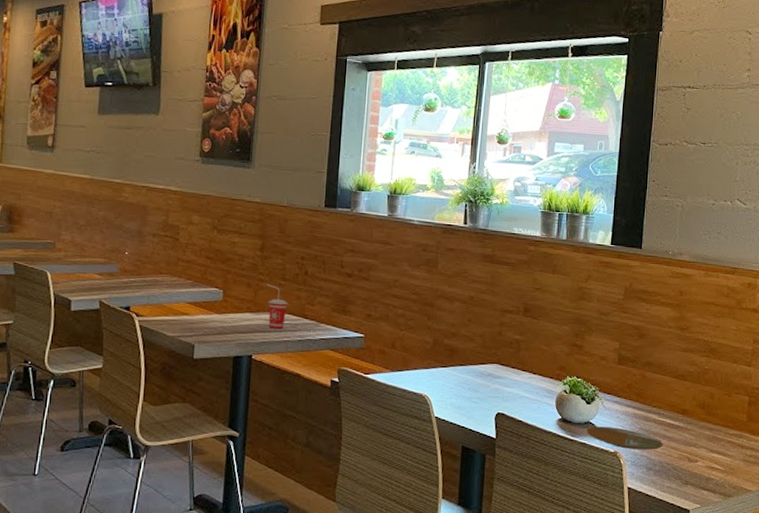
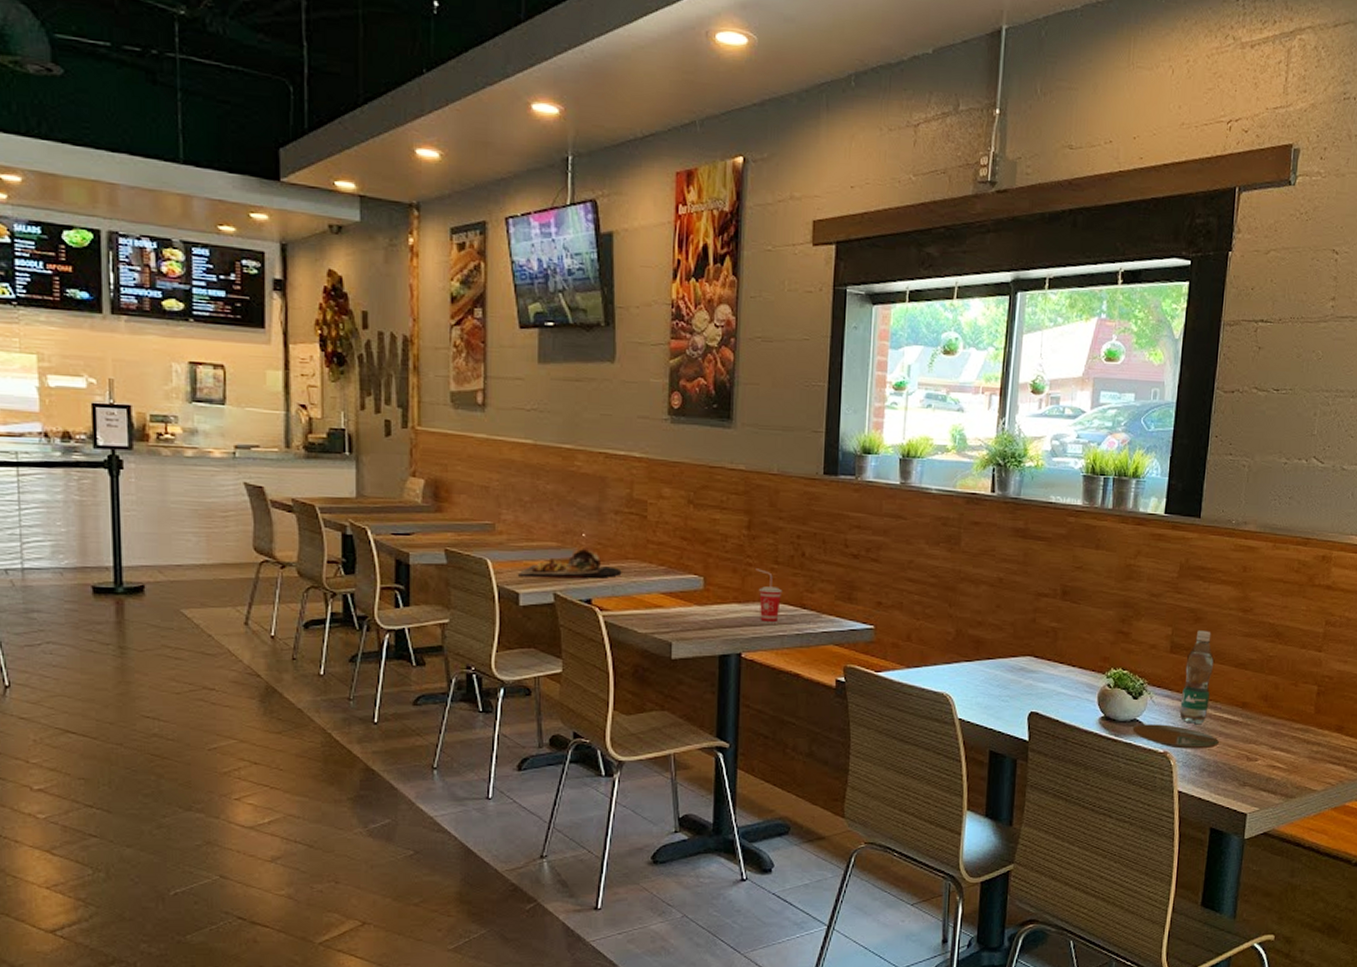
food tray: none [72,264,156,289] -> present [519,548,622,579]
bottle: none [627,345,657,427] -> present [1179,630,1215,724]

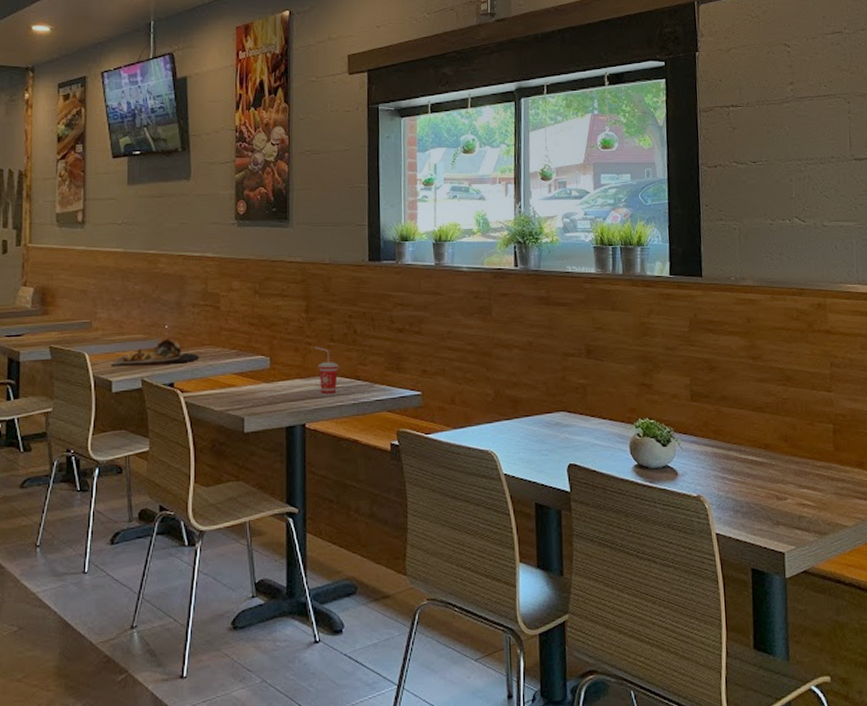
plate: present [1132,724,1219,749] -> none [665,469,748,492]
bottle: present [1179,630,1215,724] -> none [706,378,734,467]

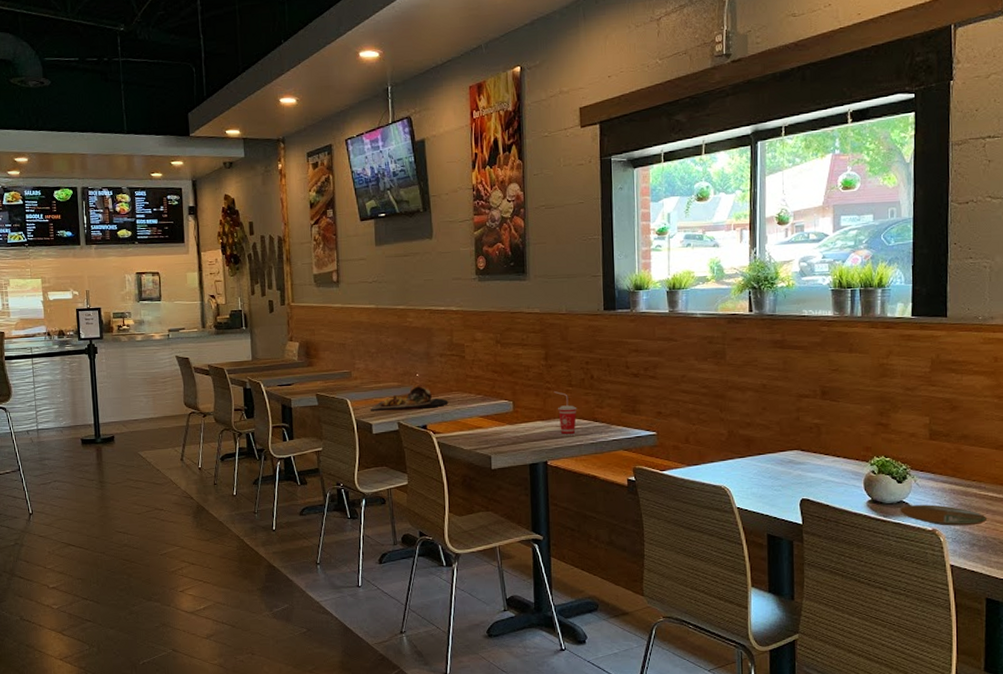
plate: none [665,469,748,492] -> present [900,504,986,526]

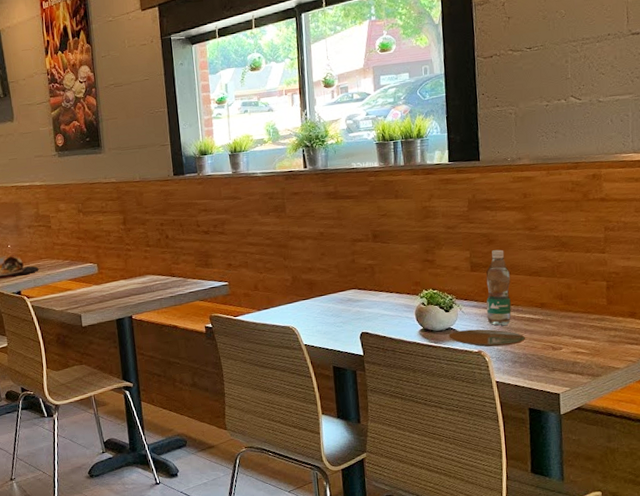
beverage cup: present [554,391,577,435] -> none [133,252,156,291]
bottle: none [944,417,975,503] -> present [485,249,512,326]

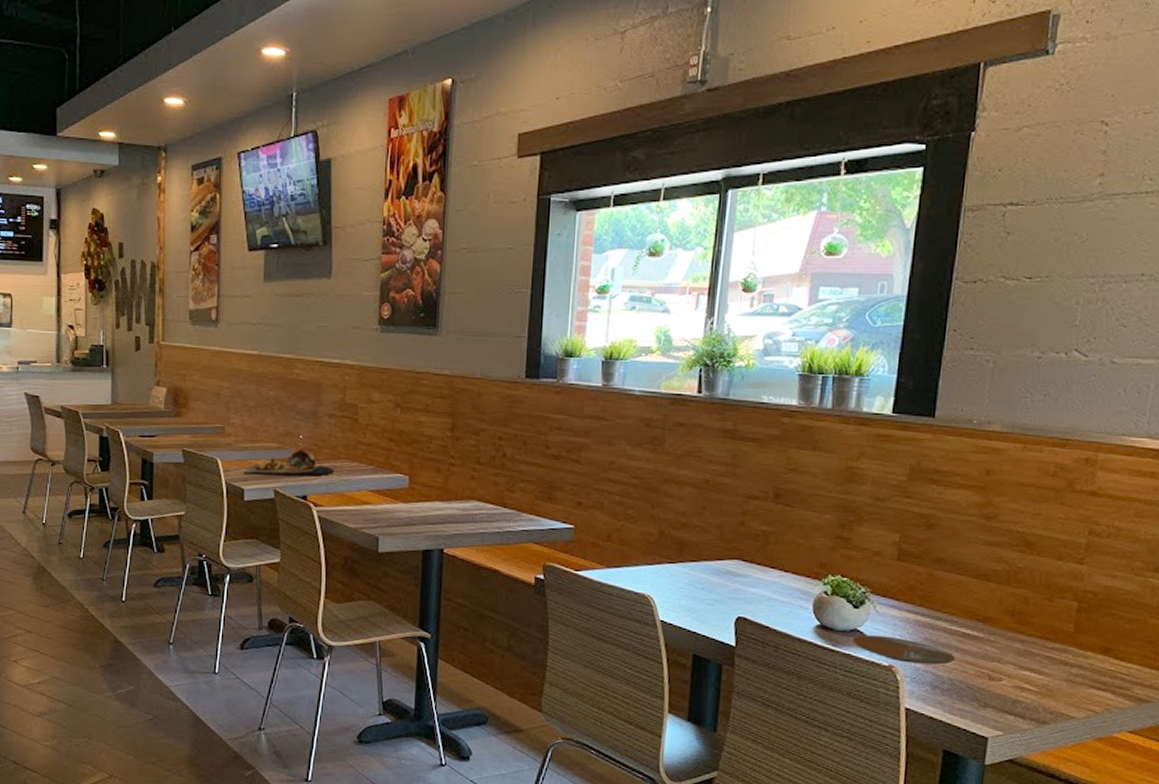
bottle: present [485,249,512,326] -> none [907,537,951,637]

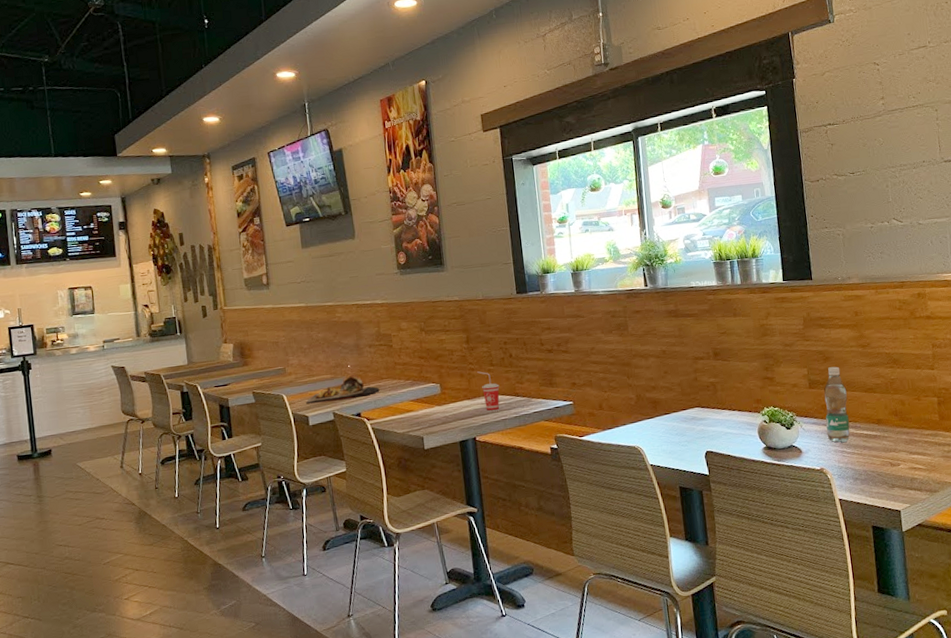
beverage cup: none [458,468,484,520] -> present [477,371,500,411]
plate: present [852,635,955,665] -> none [791,446,865,465]
bottle: none [907,537,951,637] -> present [823,366,850,443]

